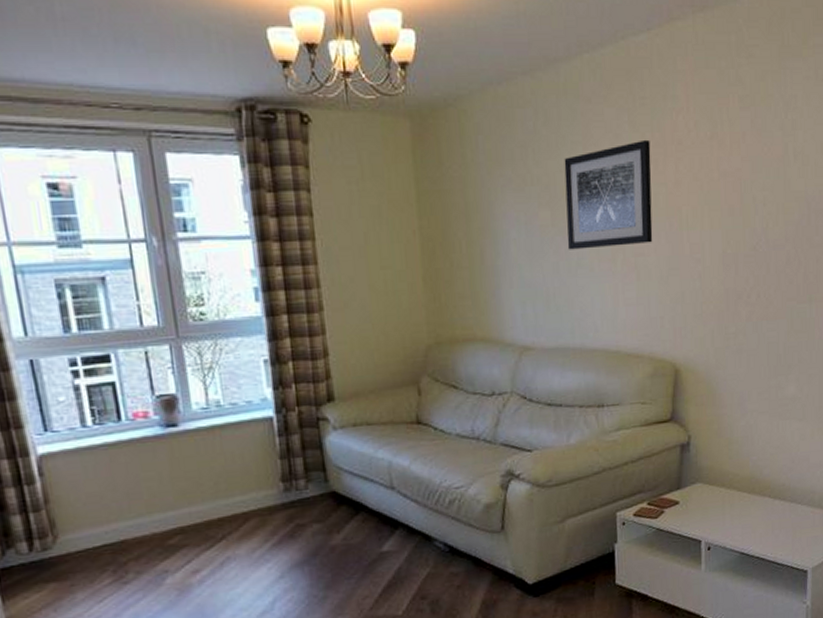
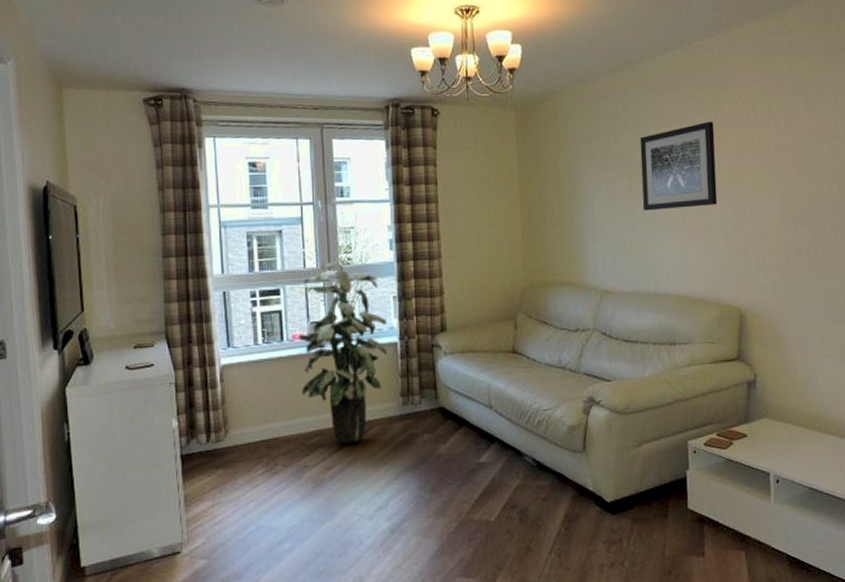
indoor plant: none [140,318,262,543] -> present [297,262,388,444]

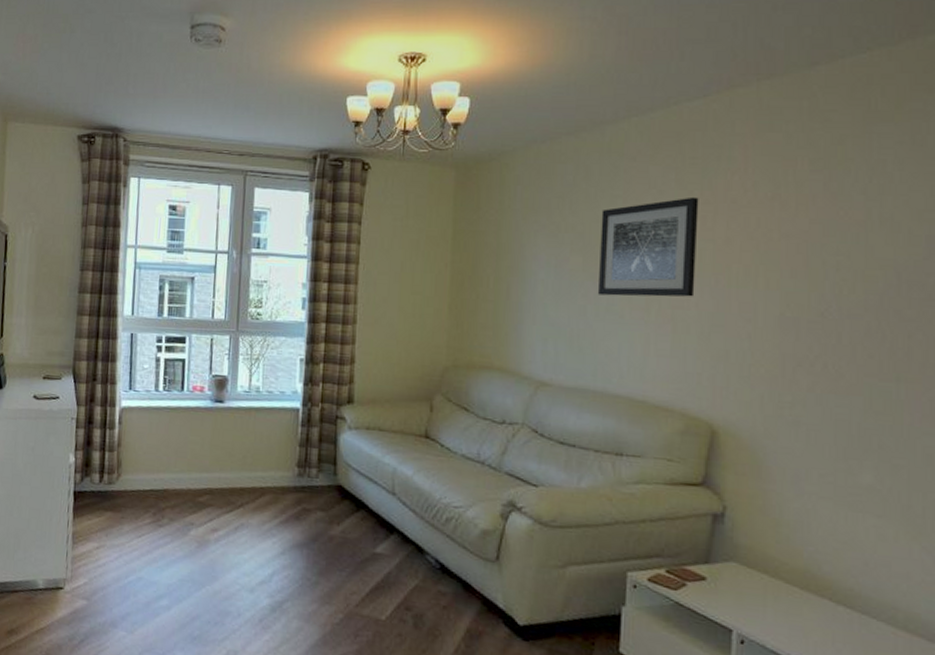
indoor plant: present [297,262,388,444] -> none [196,316,291,508]

